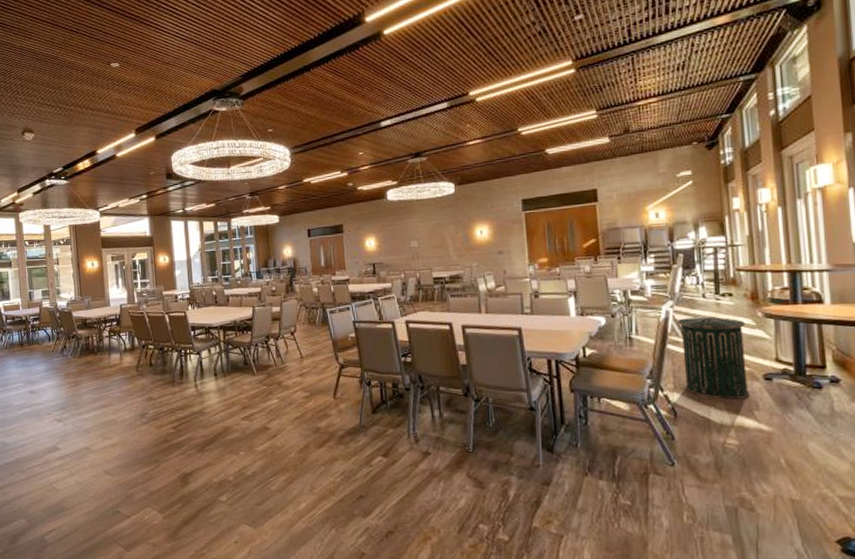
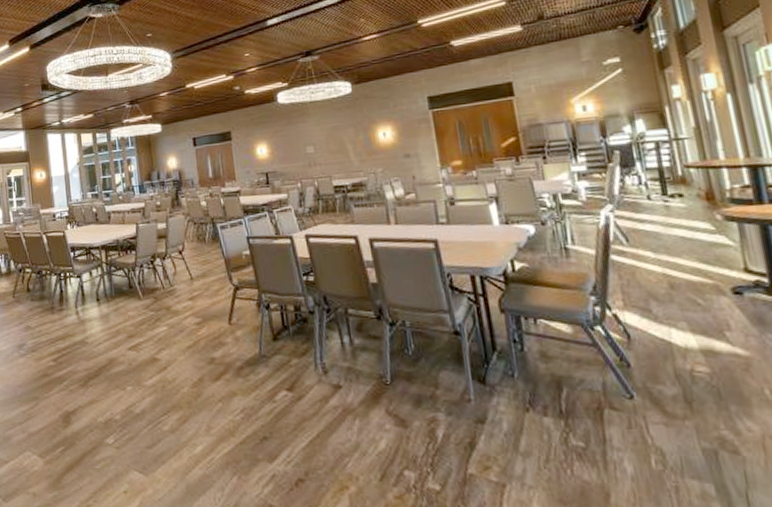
trash can: present [676,315,750,399] -> none [619,220,717,318]

